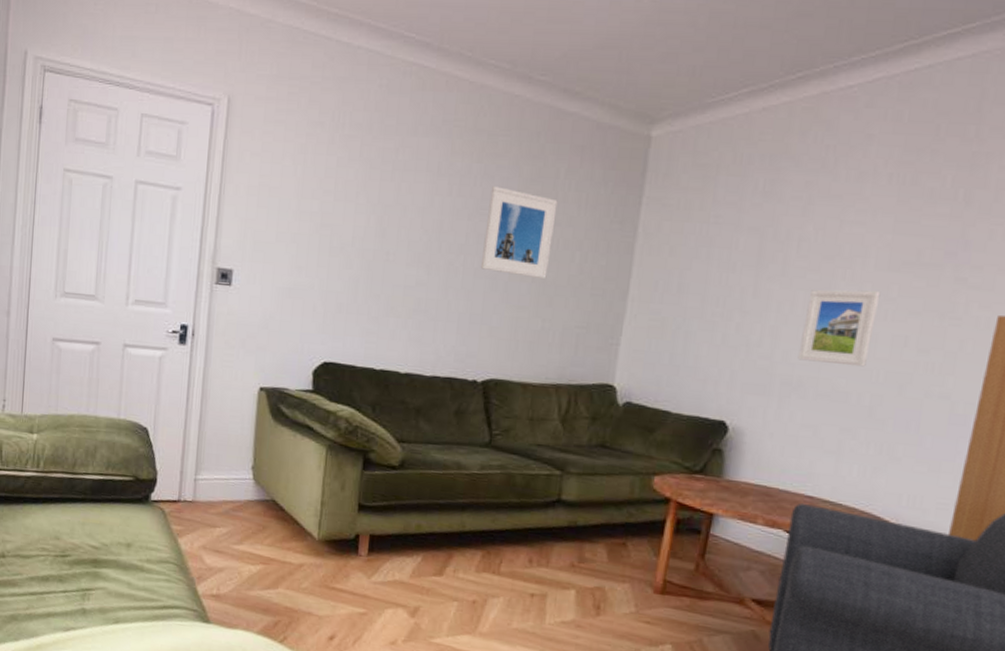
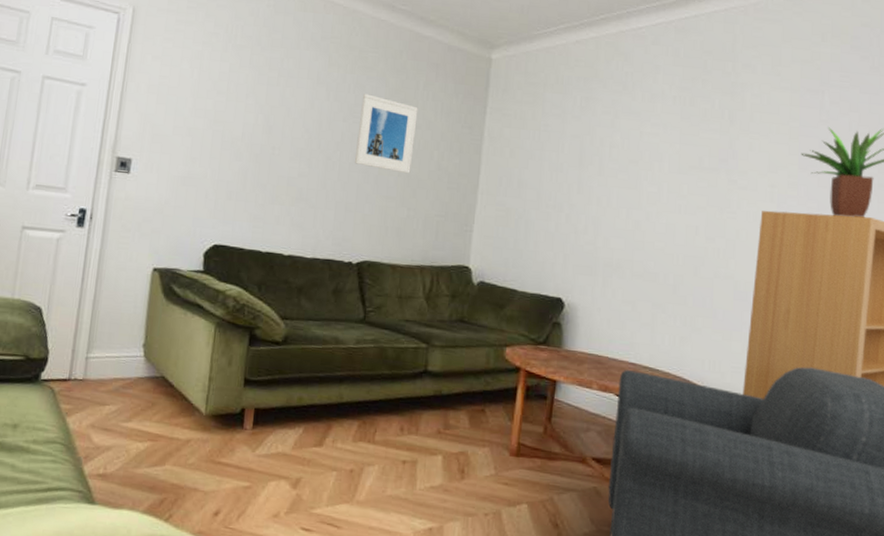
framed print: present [798,289,881,367] -> none [616,187,675,252]

